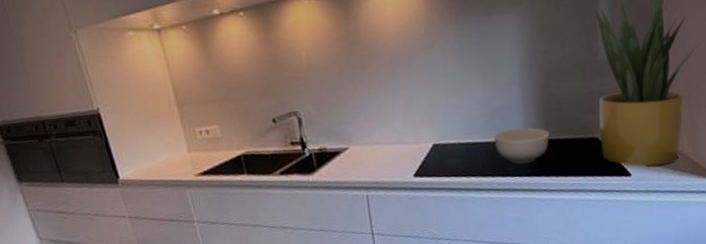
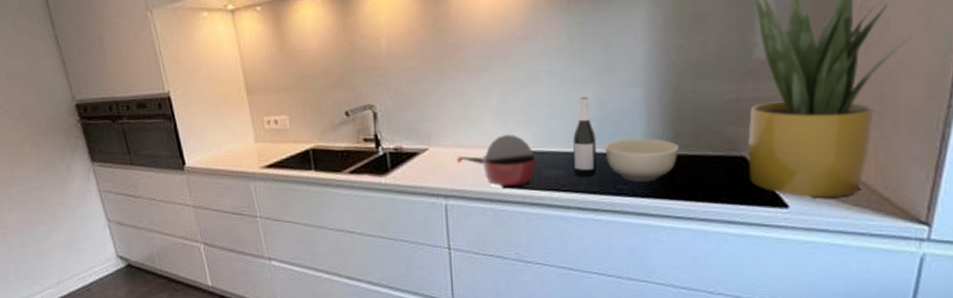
saucepan: none [374,131,441,176] -> present [457,134,537,187]
wine bottle: none [468,95,489,164] -> present [572,96,597,178]

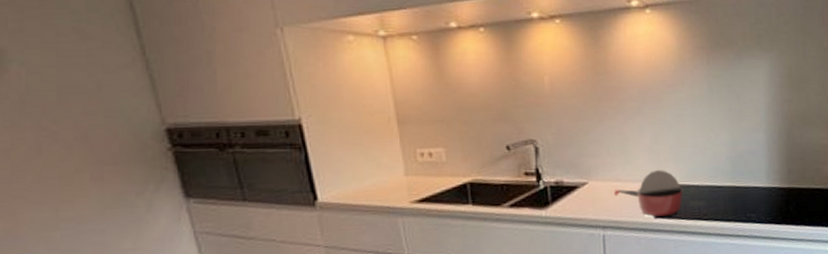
wine bottle: present [572,96,597,178] -> none [712,138,732,208]
bowl: present [604,138,679,183] -> none [737,174,791,211]

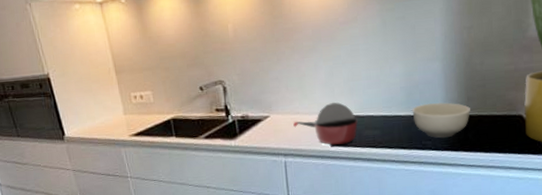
bowl: none [737,174,791,211] -> present [412,102,470,139]

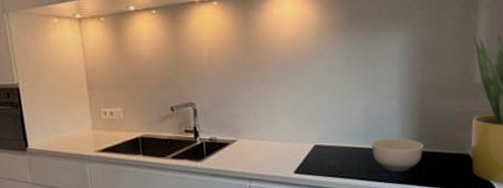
saucepan: present [293,102,358,146] -> none [259,131,321,173]

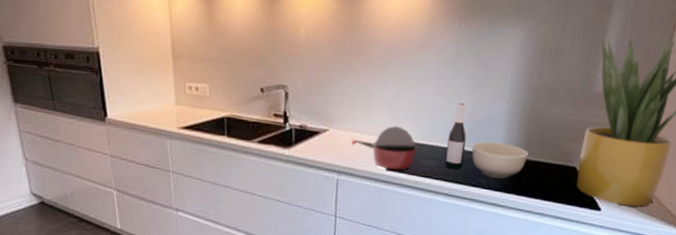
saucepan: none [259,131,321,173] -> present [352,126,417,171]
wine bottle: none [347,104,366,168] -> present [444,102,467,170]

